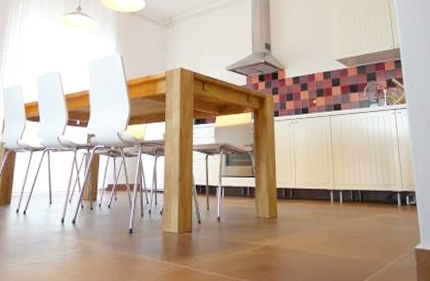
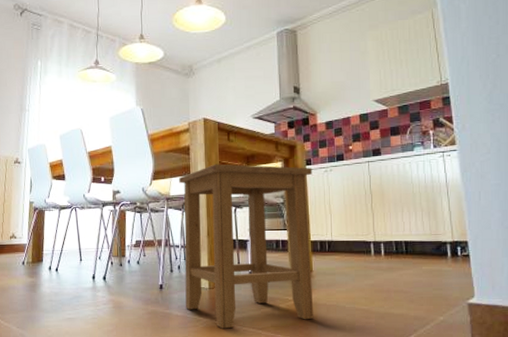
stool: none [154,112,280,274] -> present [179,164,314,329]

